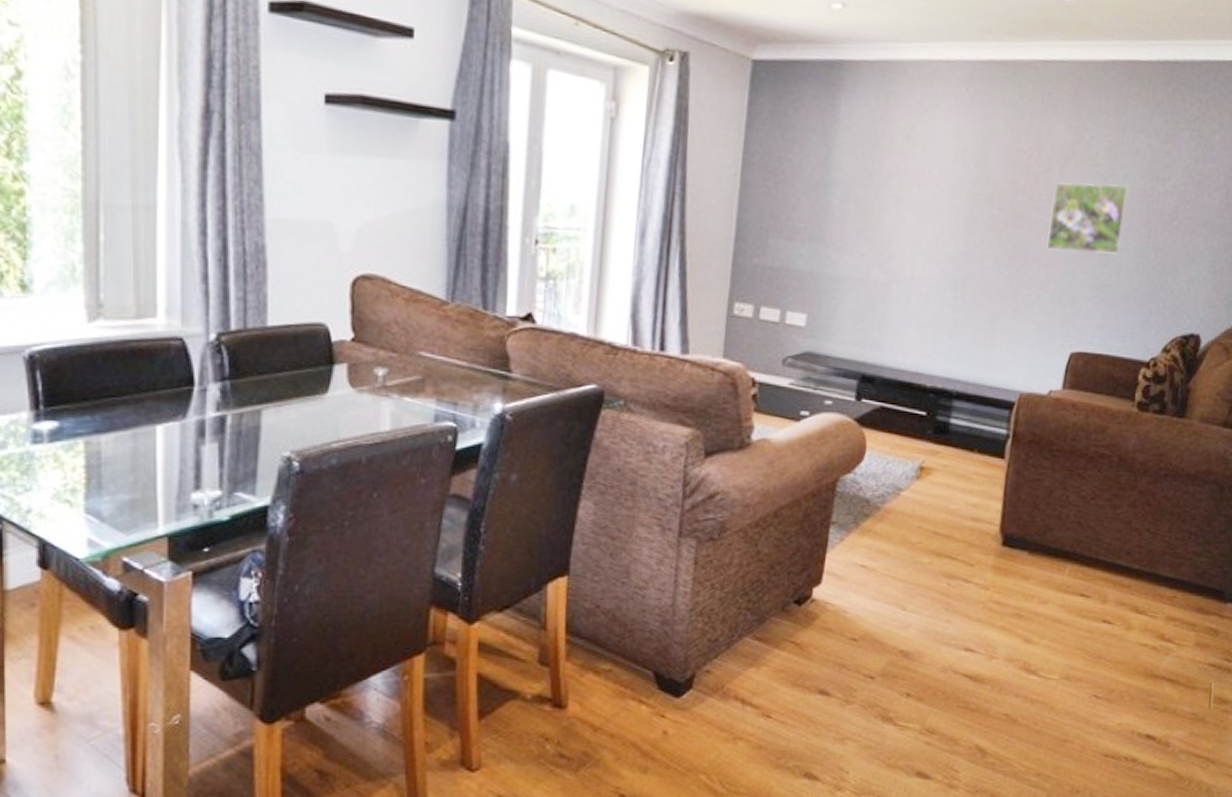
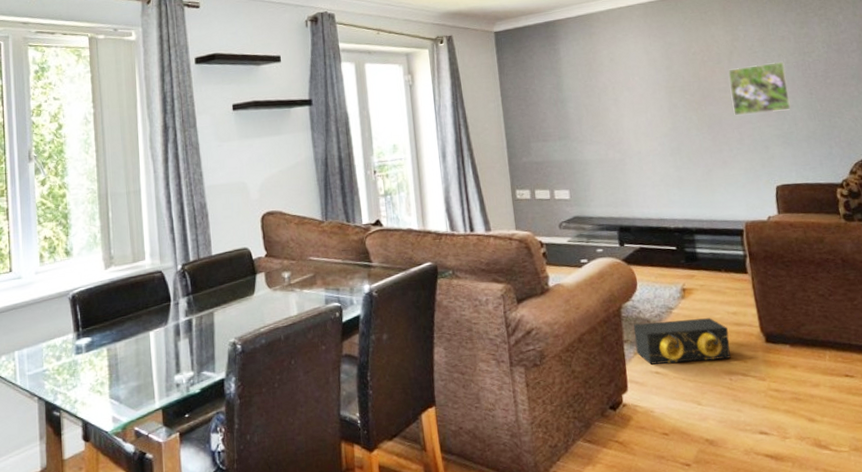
speaker: none [843,503,962,559] -> present [634,318,731,365]

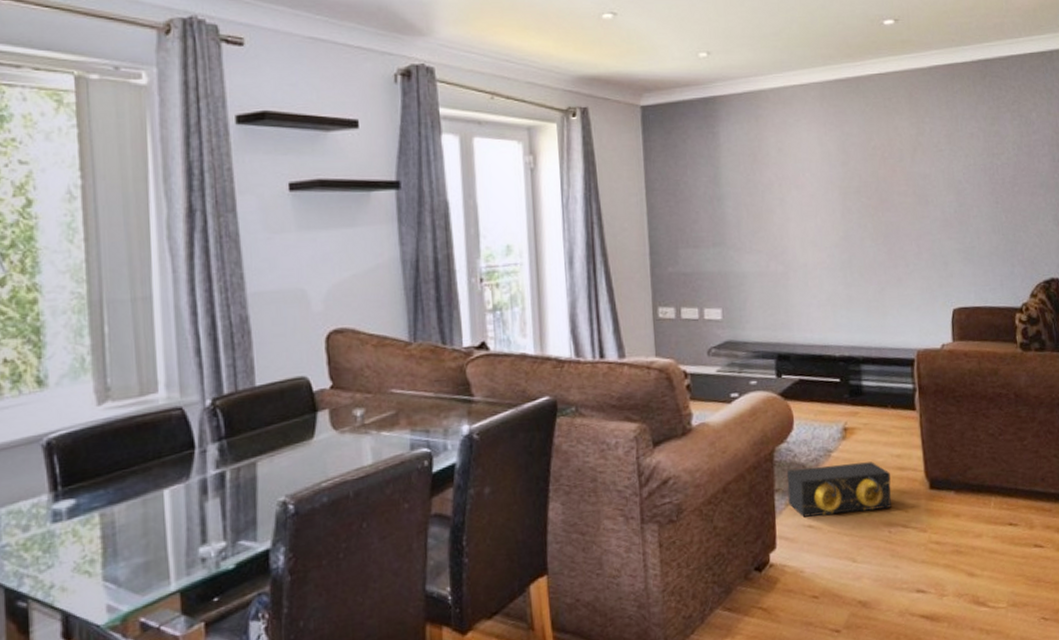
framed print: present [728,62,791,116] -> none [910,164,975,225]

